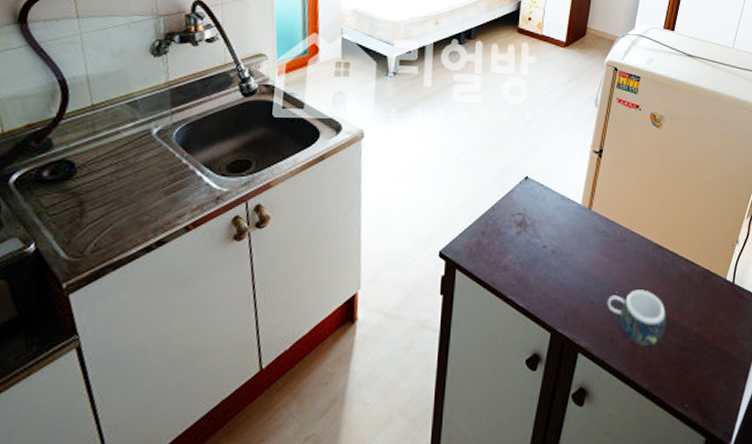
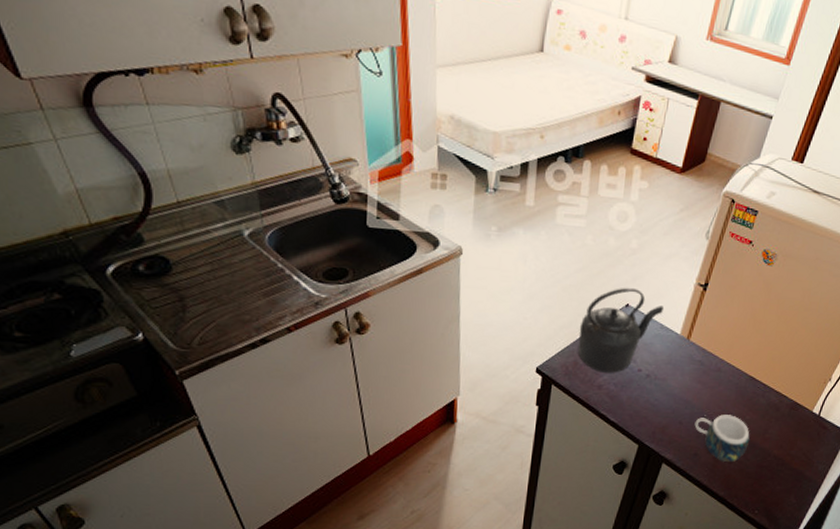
kettle: none [480,159,563,252] -> present [578,287,664,373]

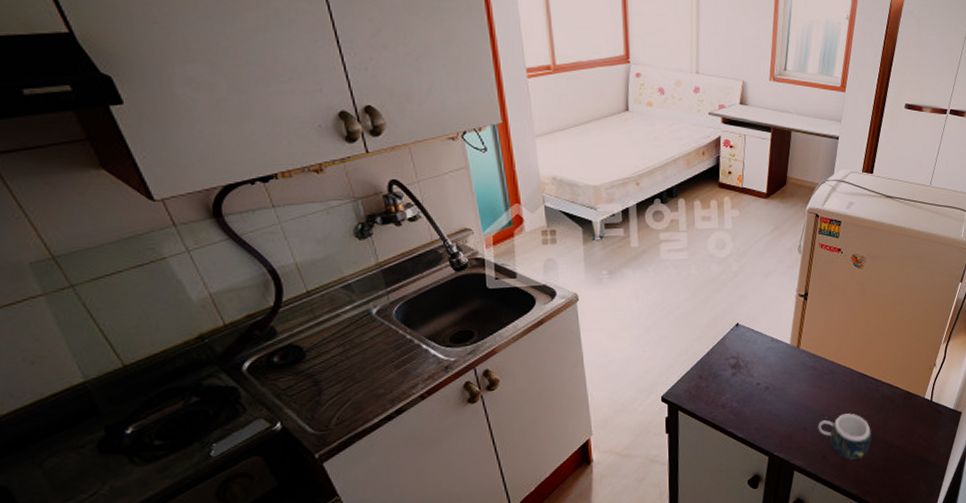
kettle: present [578,287,664,373] -> none [696,307,772,392]

